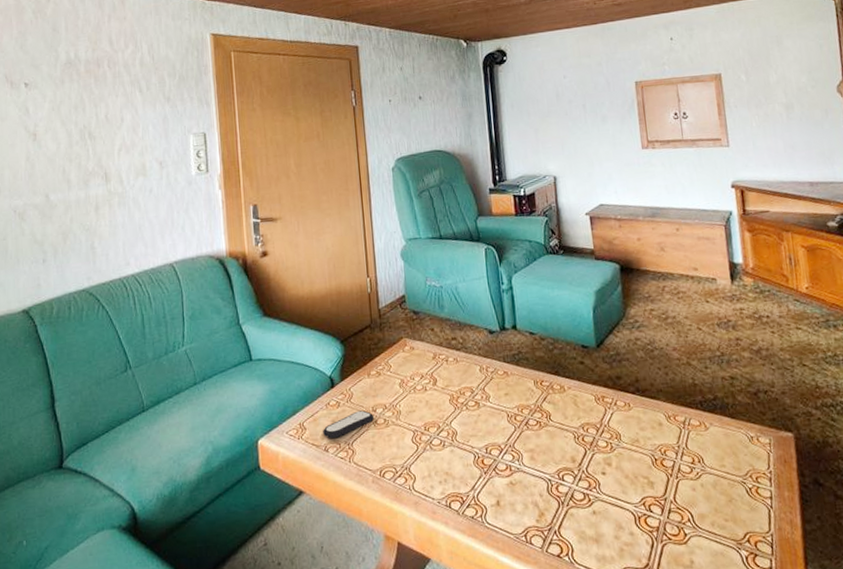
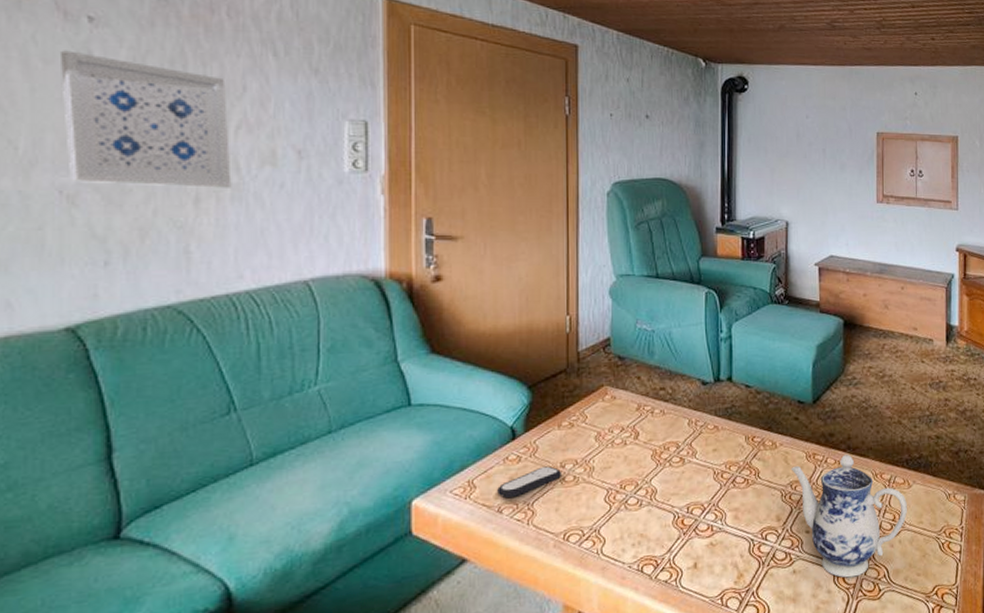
wall art: none [9,109,118,203] -> present [59,50,232,188]
teapot: none [581,397,707,521] -> present [790,454,907,578]

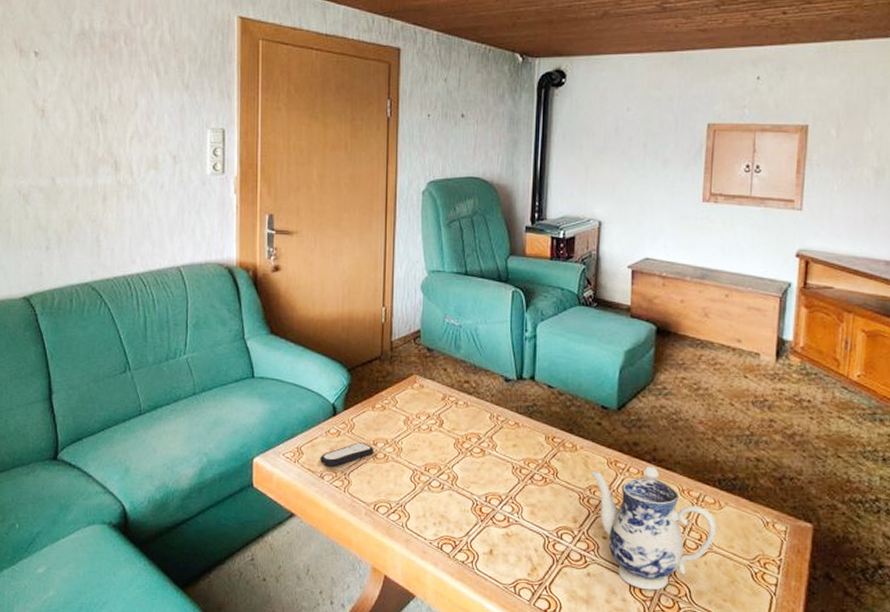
wall art: present [59,50,232,188] -> none [17,80,127,189]

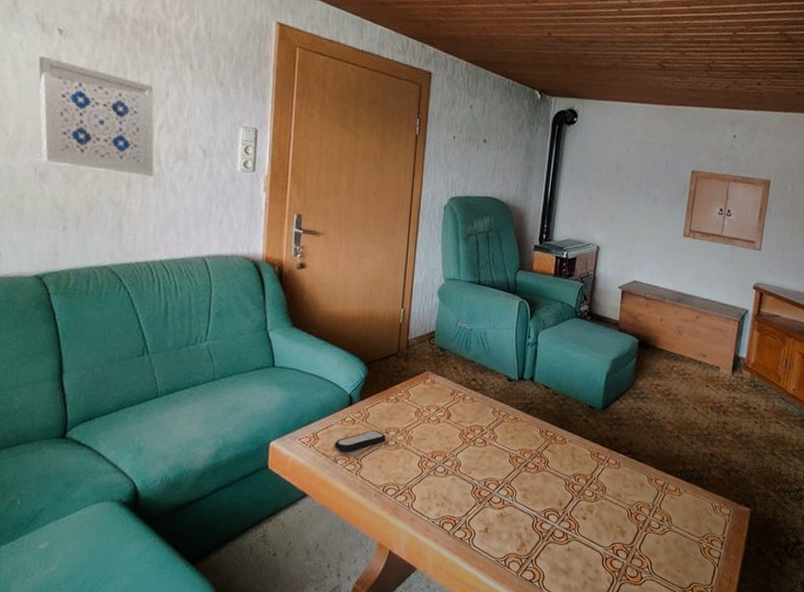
wall art: none [17,80,127,189] -> present [38,56,154,177]
teapot: present [590,466,716,591] -> none [576,458,676,563]

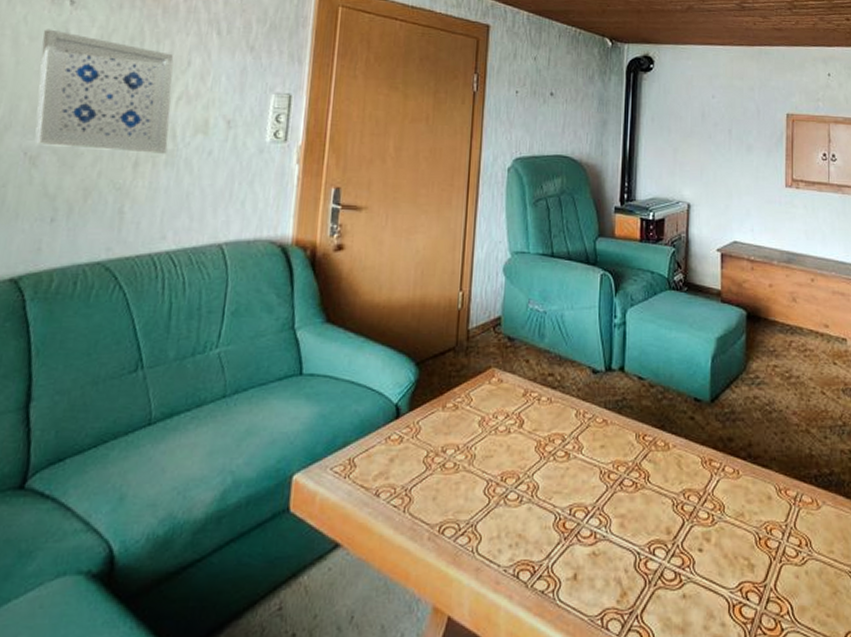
remote control: present [334,430,387,452] -> none [375,450,443,482]

